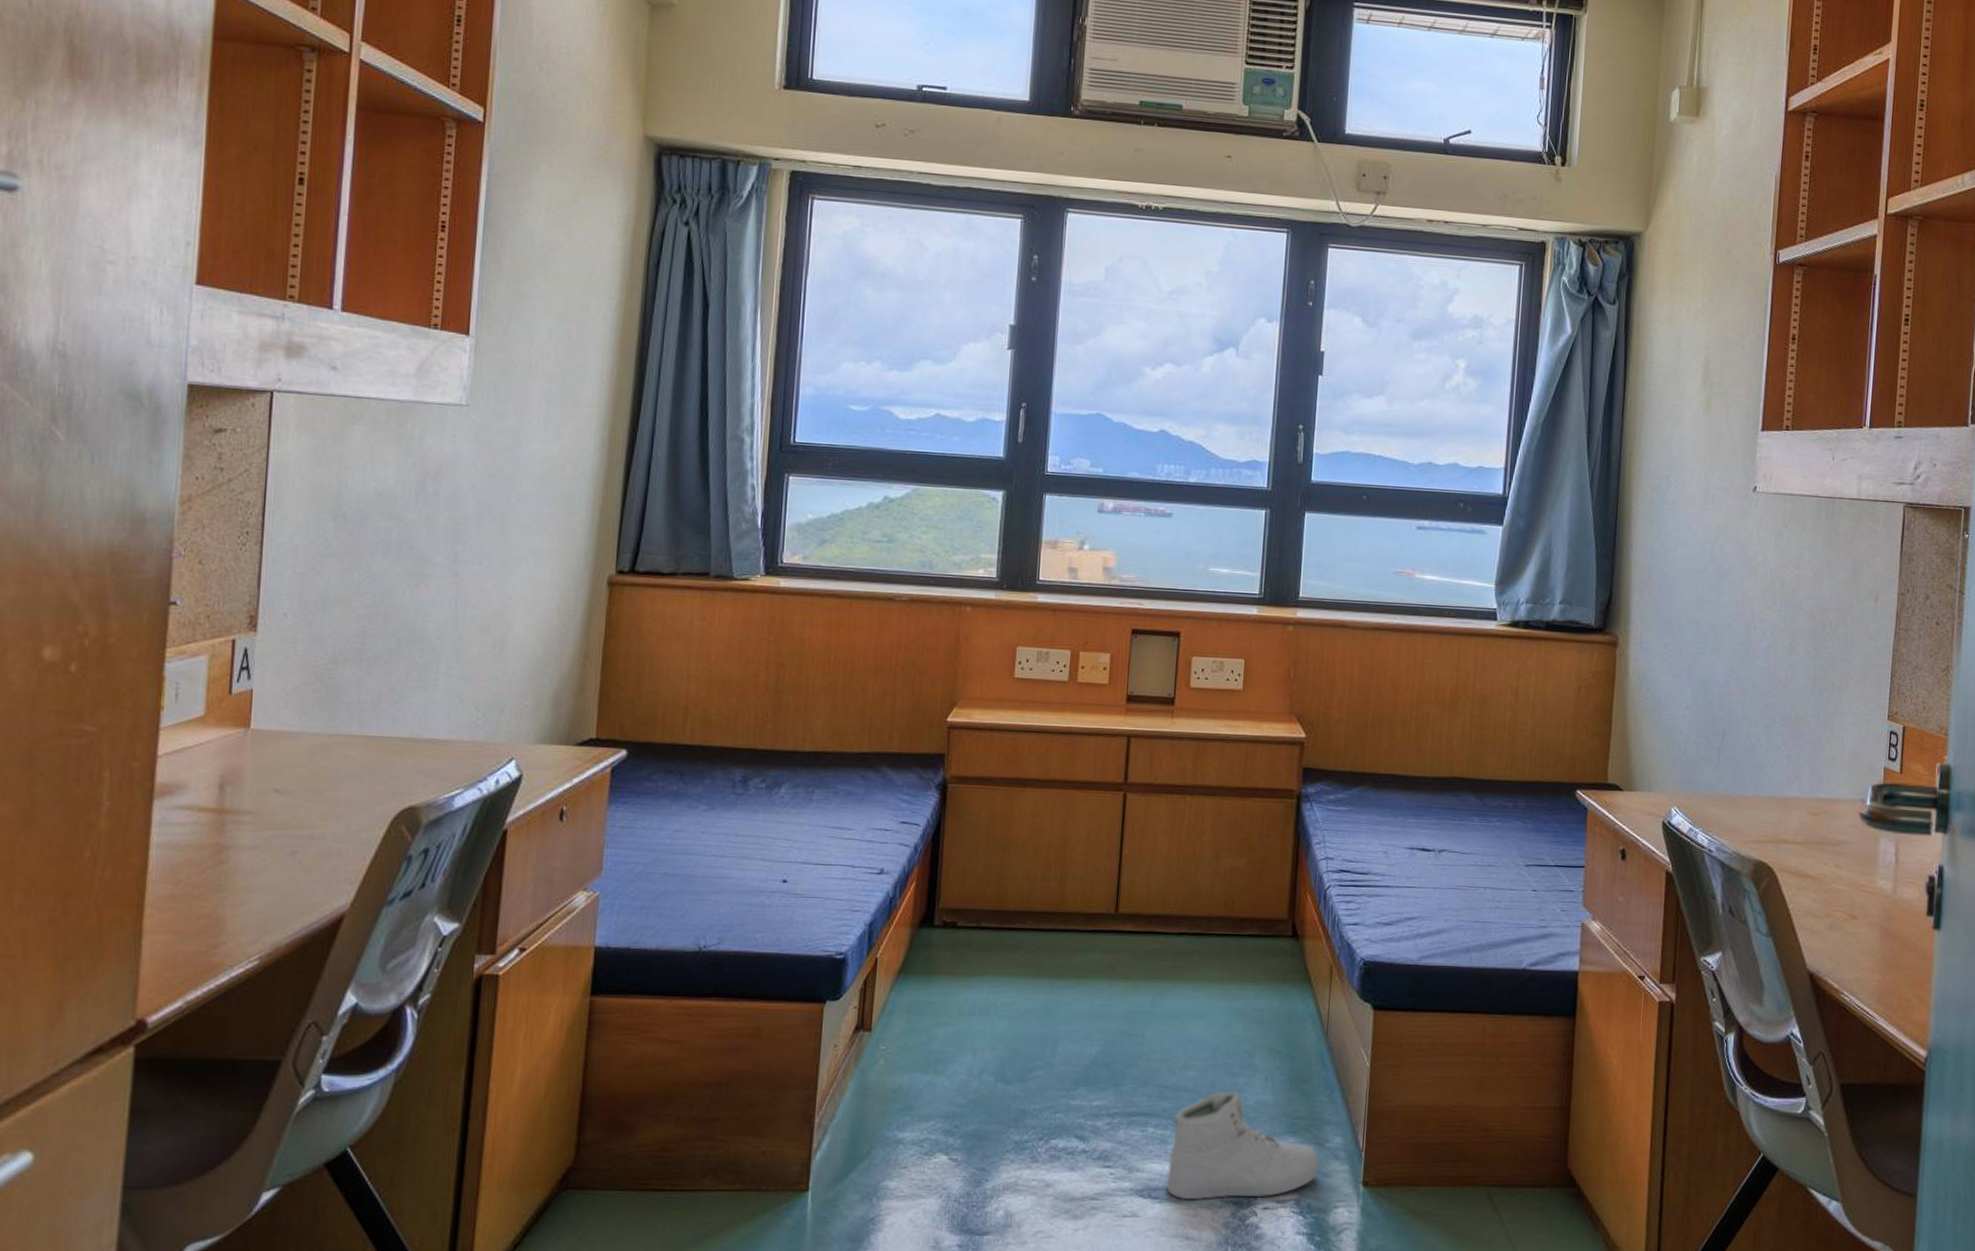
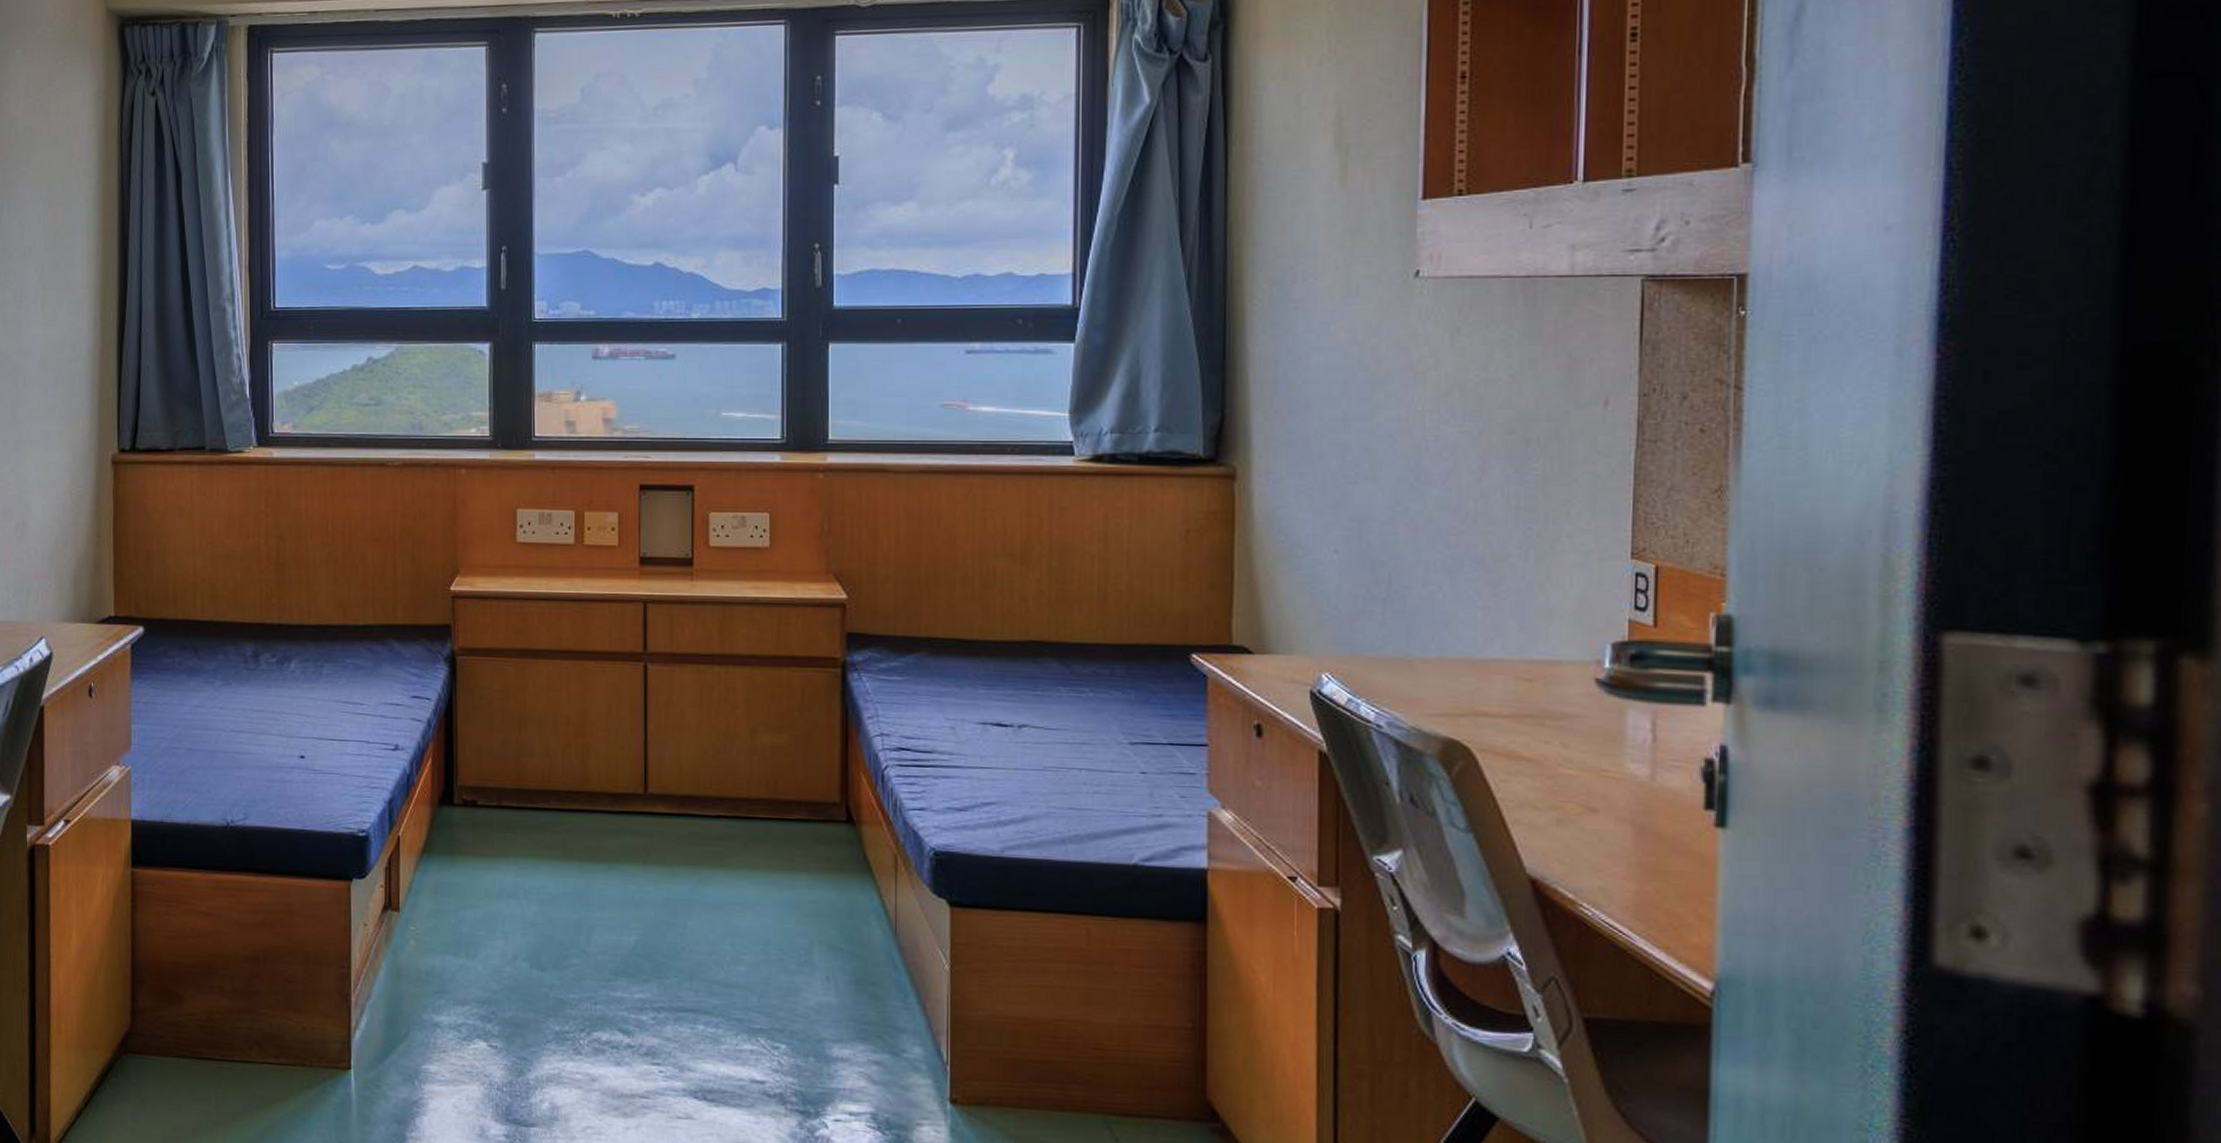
sneaker: present [1166,1090,1319,1201] -> none [722,990,896,1108]

